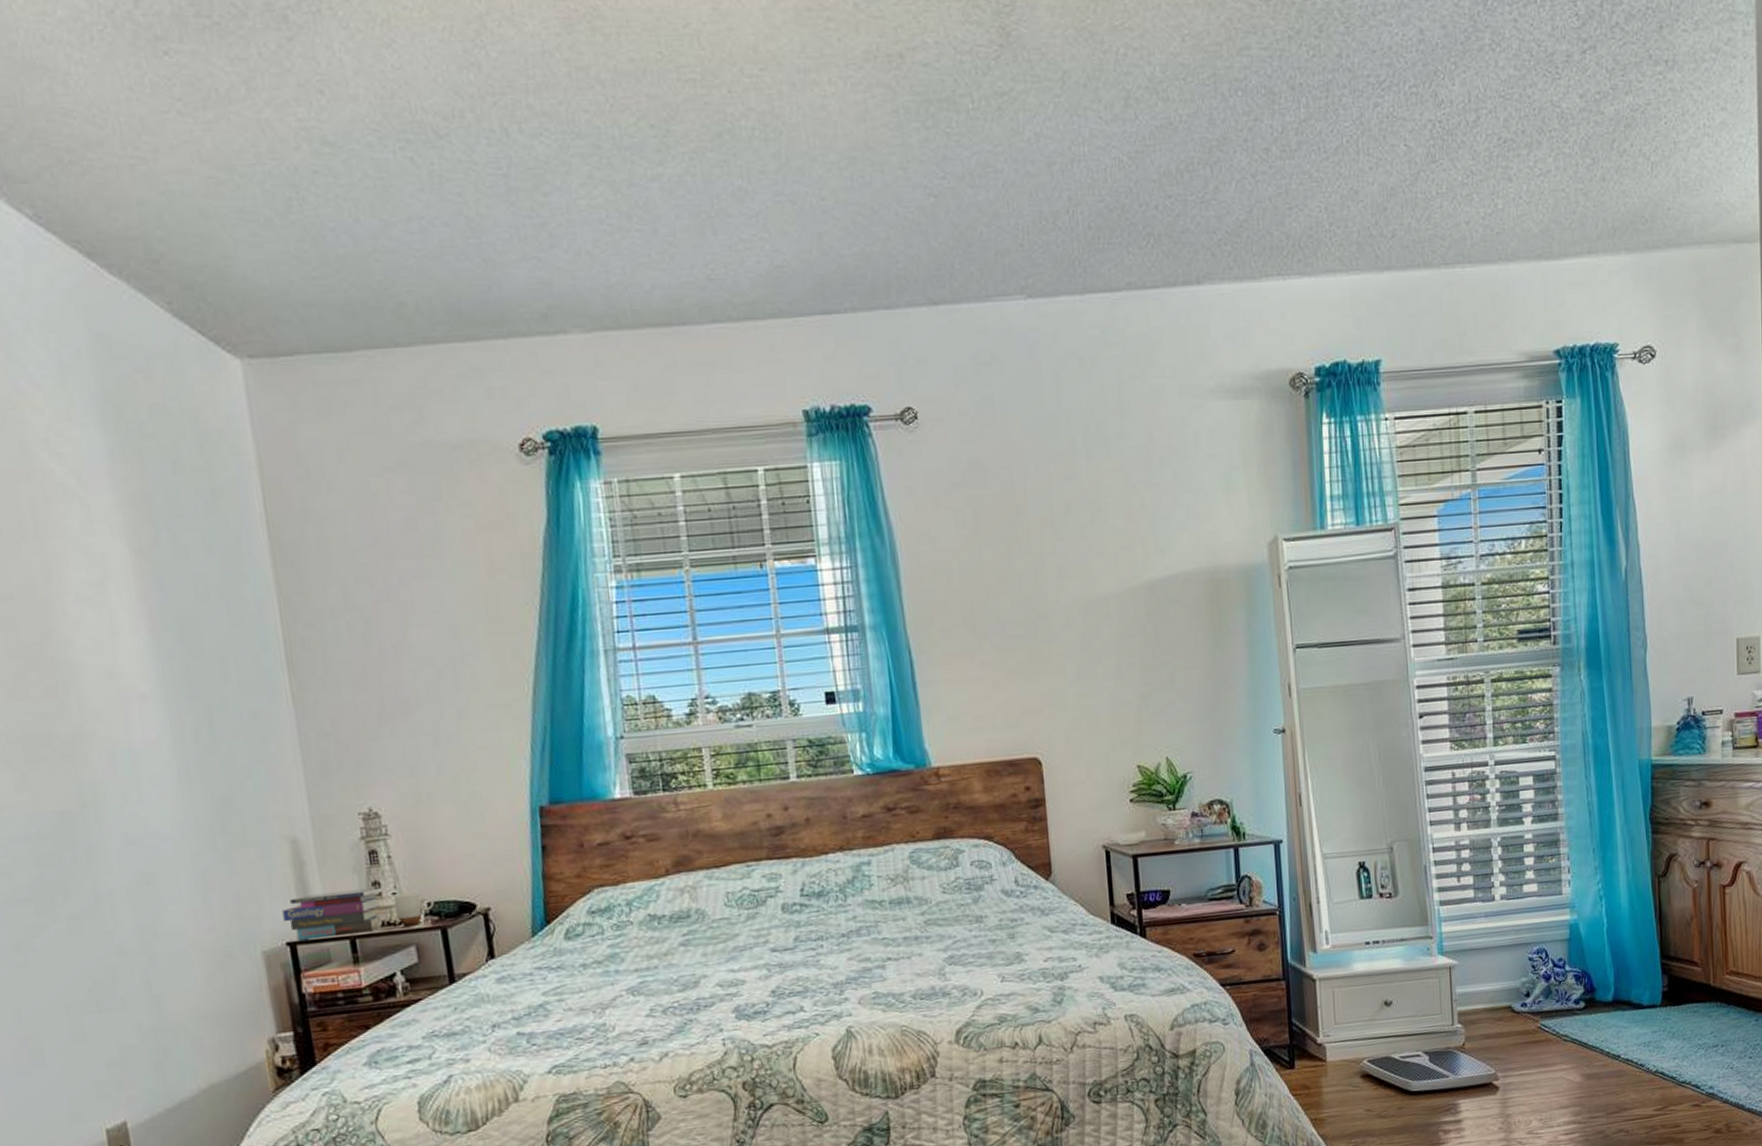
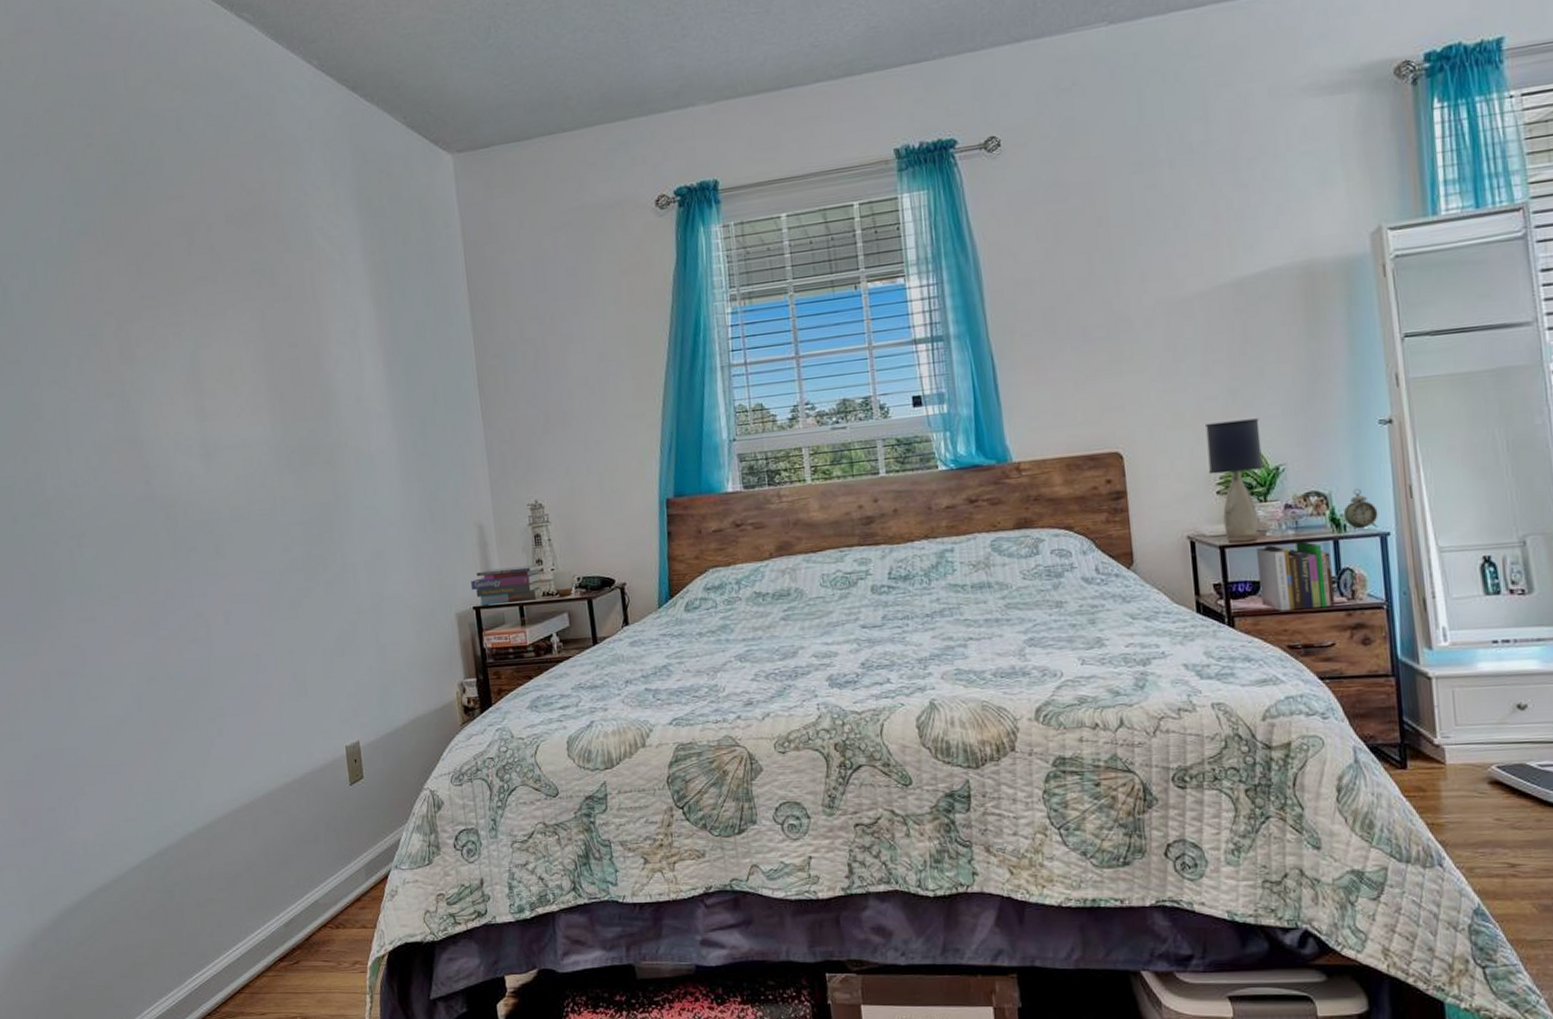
table lamp: none [1120,725,1174,854] -> present [1205,418,1265,545]
books: none [1166,848,1235,920] -> present [1257,540,1336,611]
alarm clock: none [1242,796,1273,837] -> present [1343,488,1378,530]

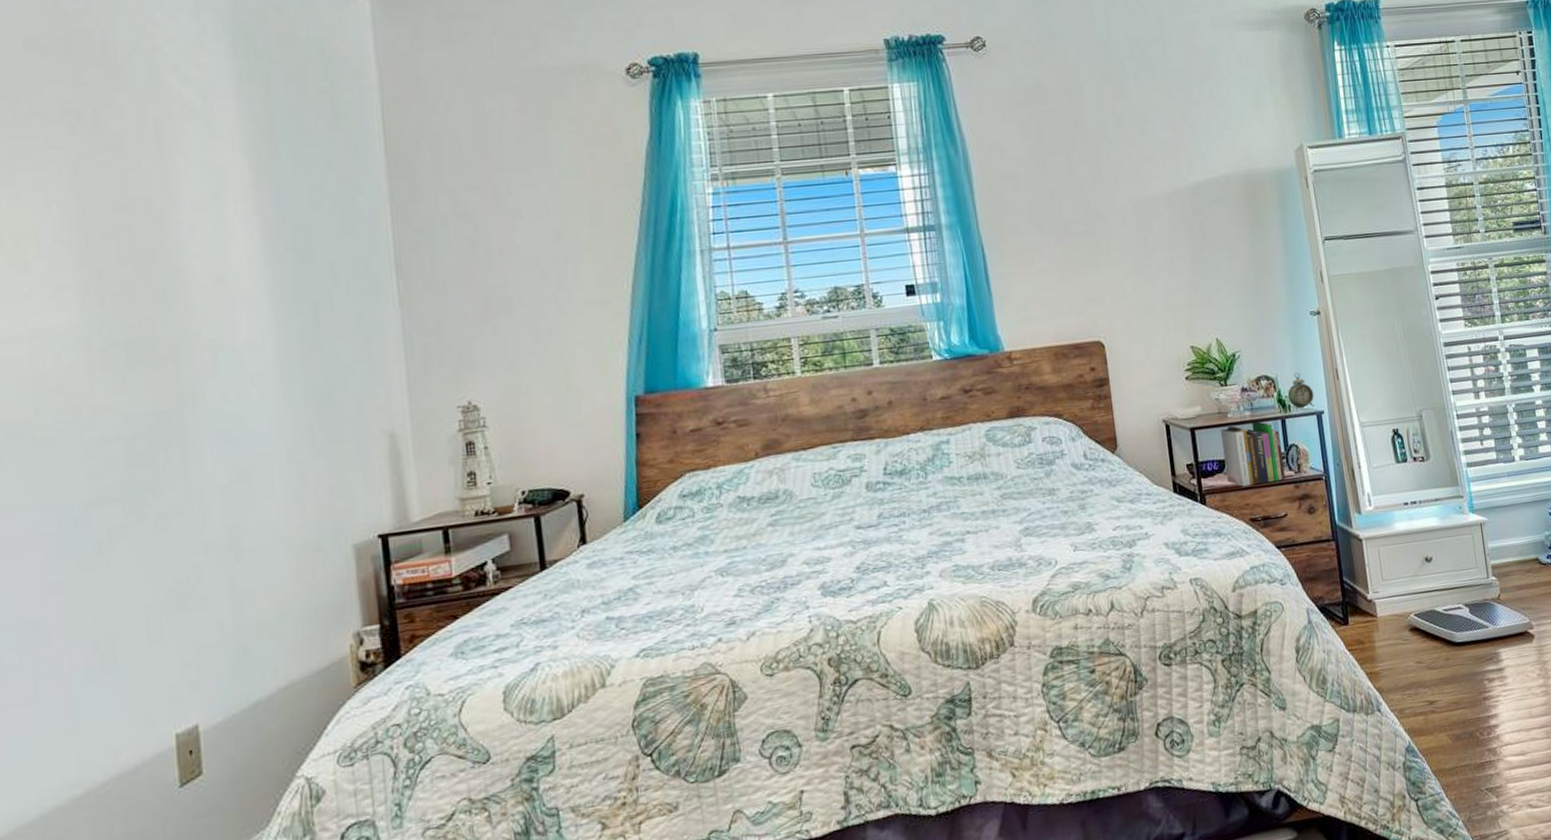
books: present [471,564,544,606] -> none [376,477,478,533]
table lamp: present [1205,418,1265,545] -> none [1174,309,1224,427]

